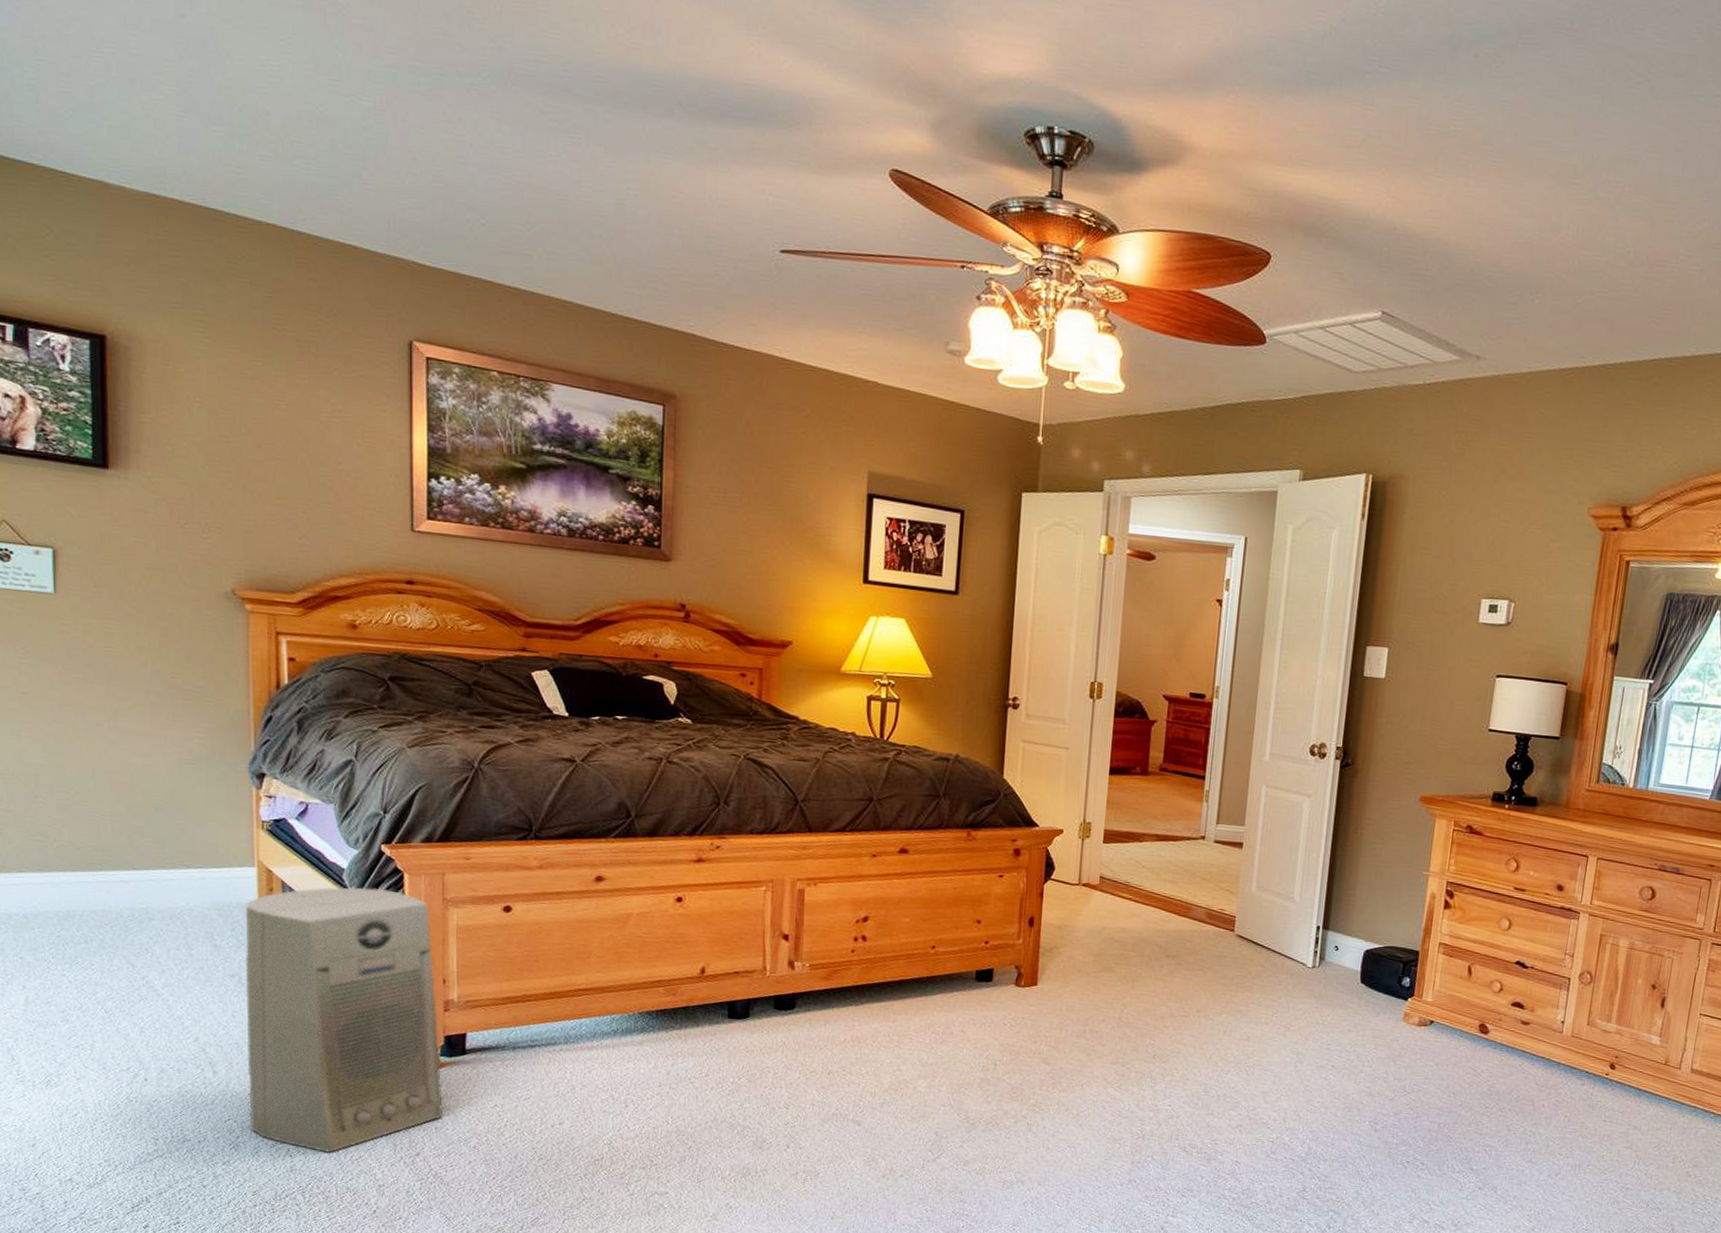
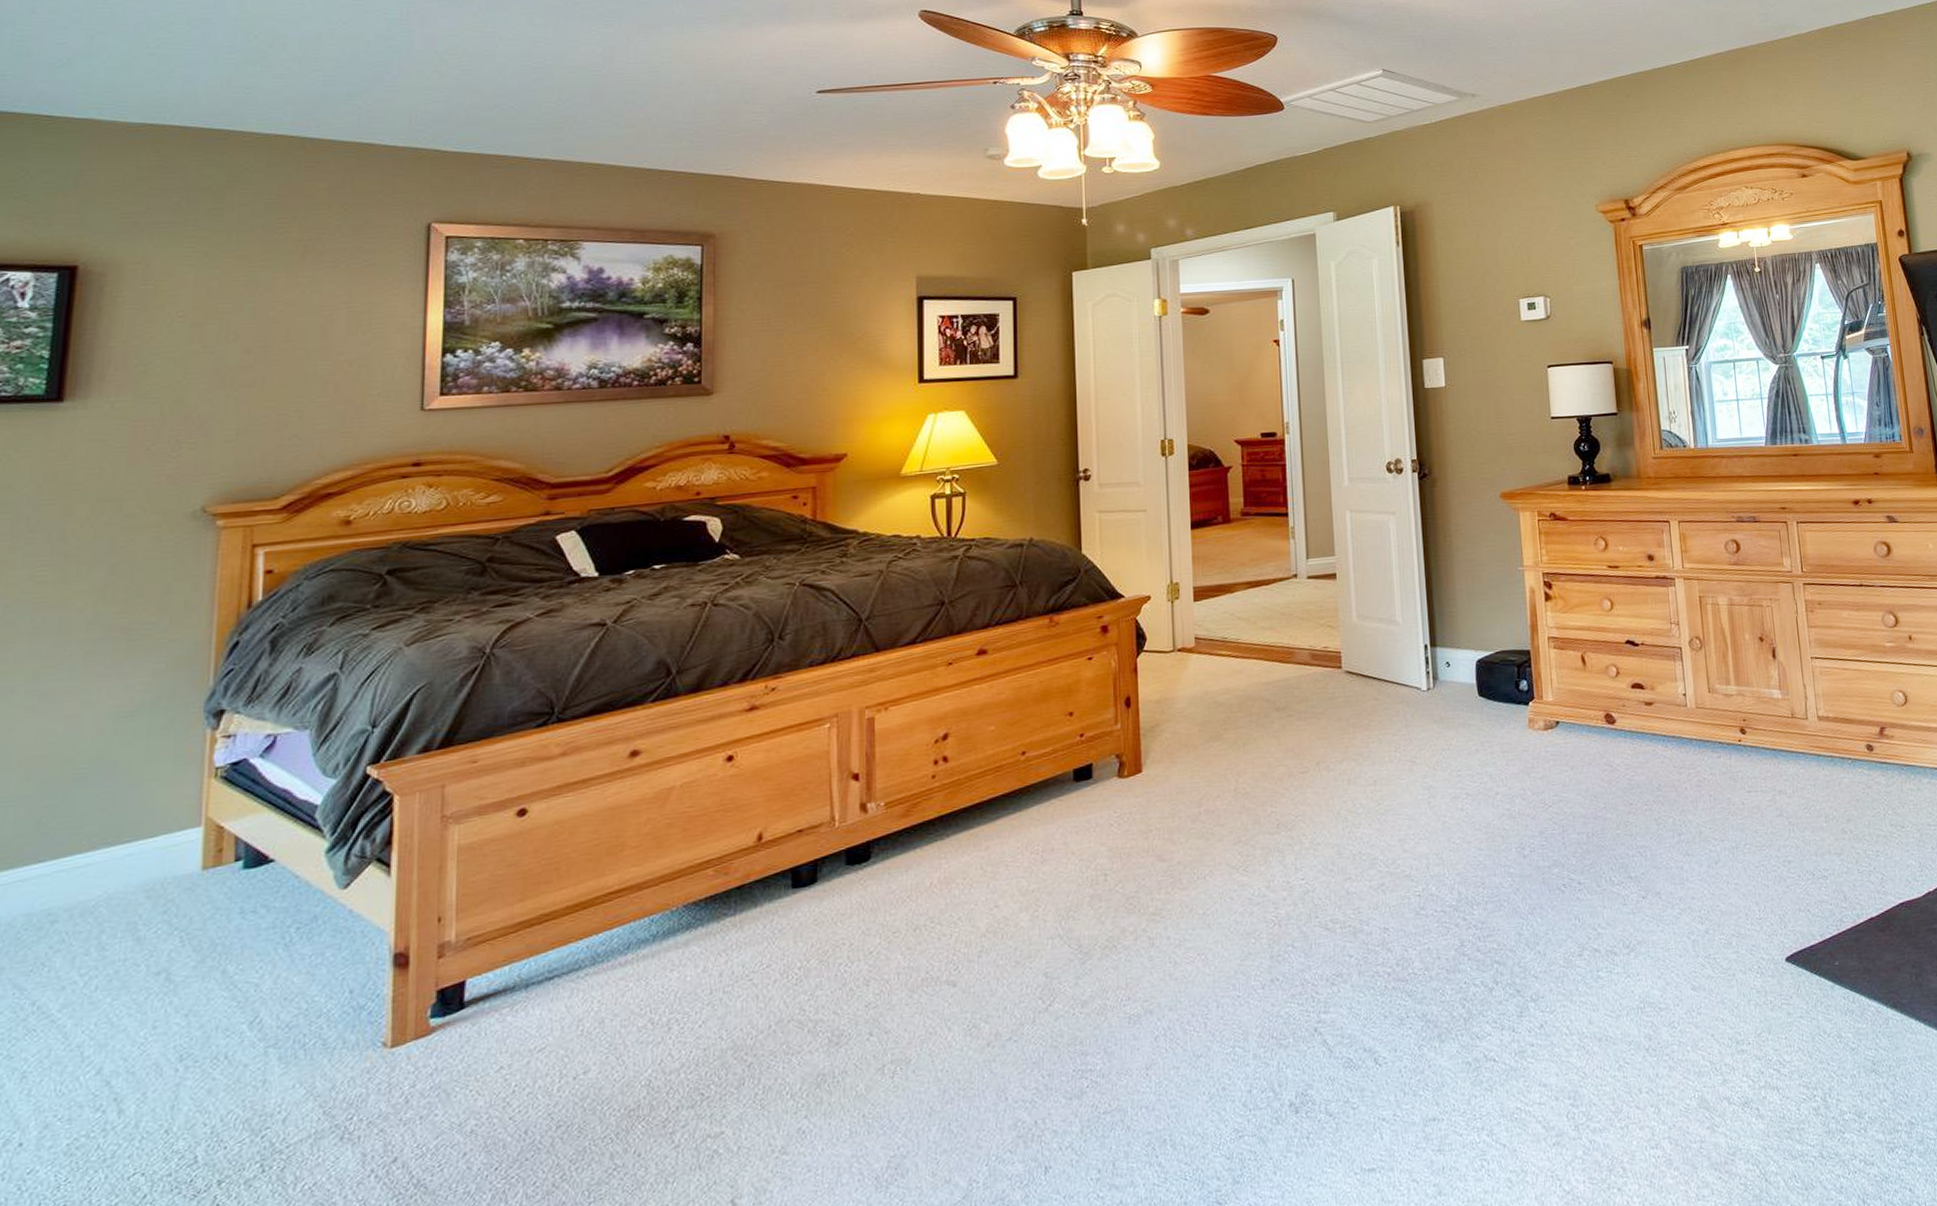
air purifier: present [245,887,442,1154] -> none [163,819,431,1191]

